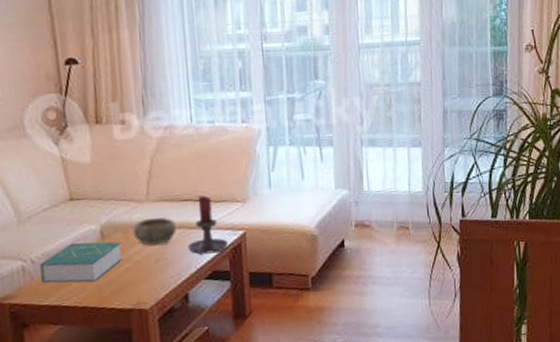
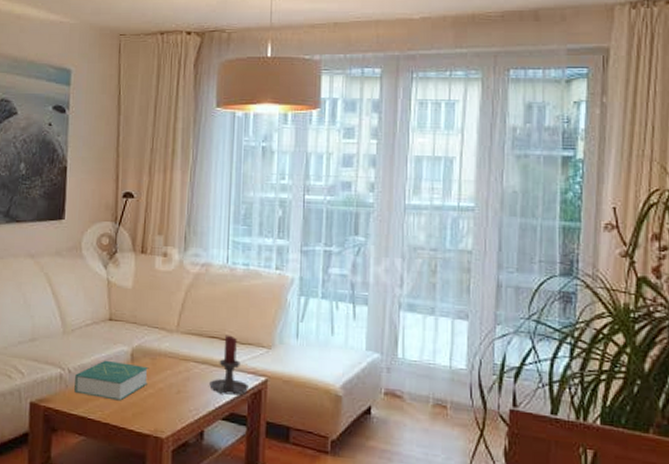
bowl: present [132,216,176,245] -> none [159,348,200,376]

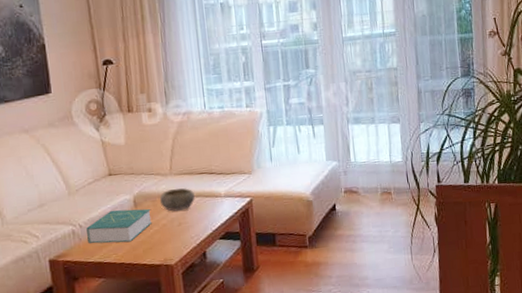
bowl: none [159,348,200,376] -> present [159,187,195,211]
candle holder: present [209,335,248,395] -> none [205,169,238,219]

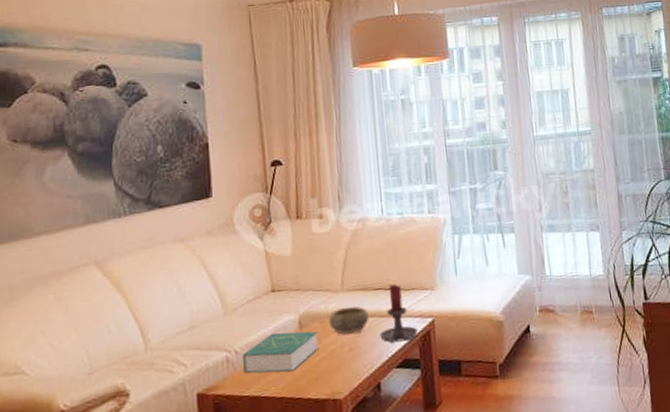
candle holder: none [205,169,238,219] -> present [380,284,418,343]

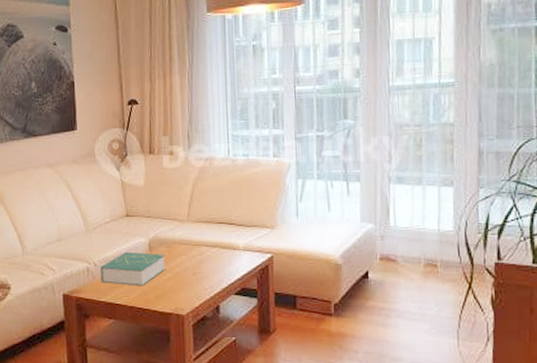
bowl: present [328,306,369,334] -> none [174,236,211,260]
candle holder: present [380,284,418,343] -> none [221,220,256,272]

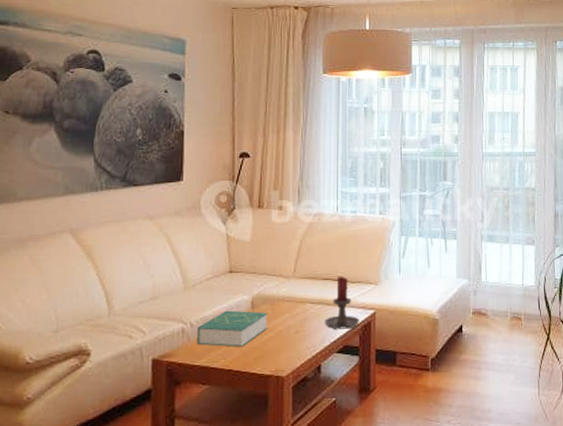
candle holder: none [221,220,256,272] -> present [325,276,359,330]

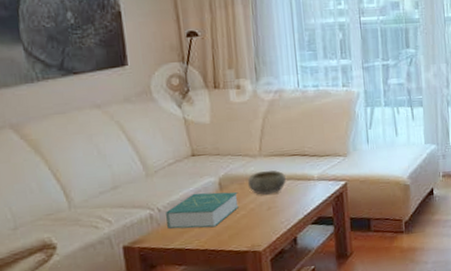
bowl: none [278,292,316,318] -> present [247,169,286,195]
candle holder: present [325,276,359,330] -> none [296,150,331,203]

